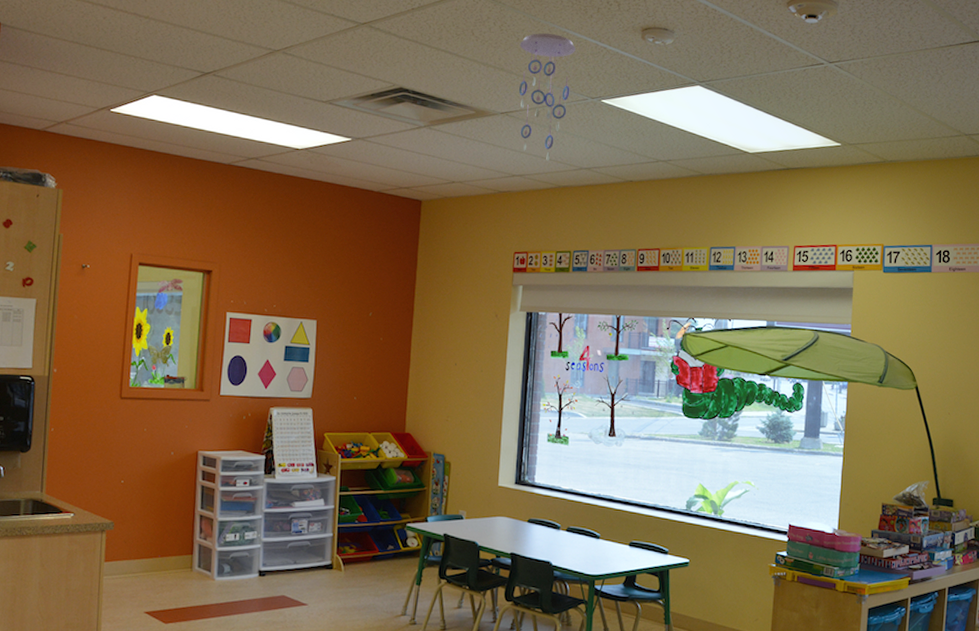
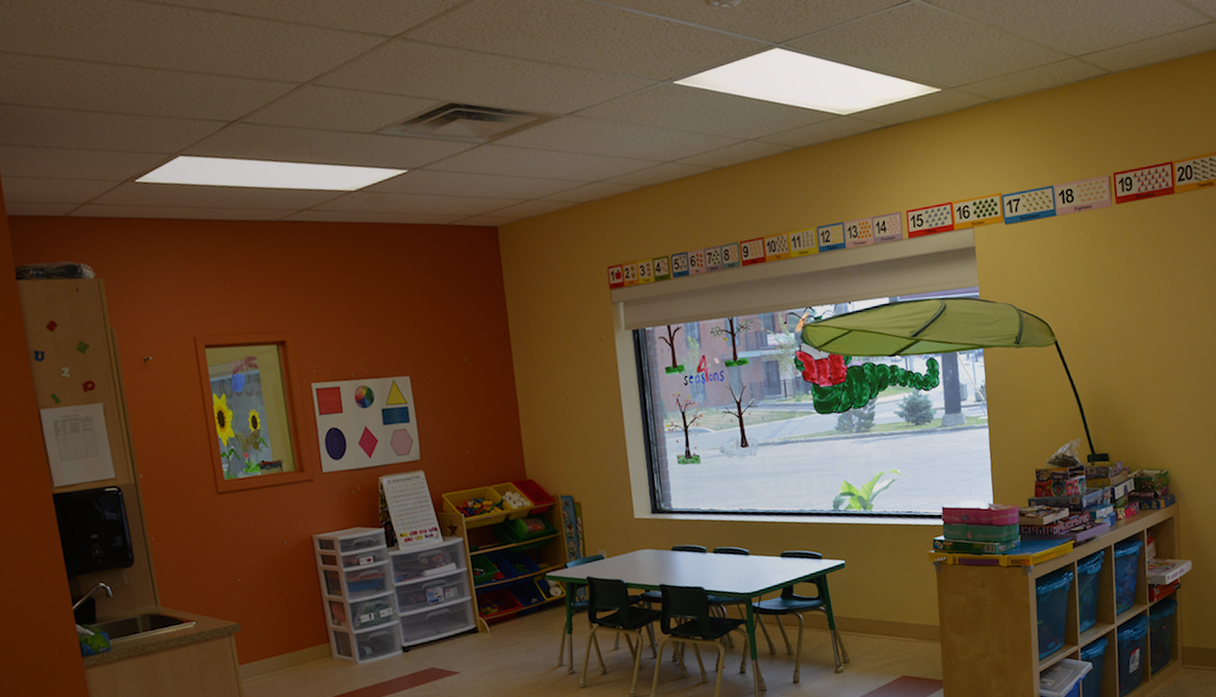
ceiling mobile: present [519,33,576,162] -> none [572,14,638,161]

